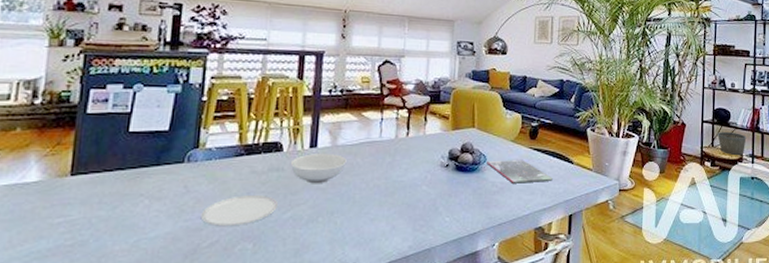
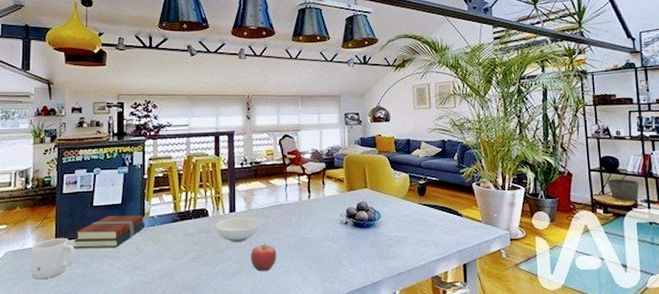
mug: none [32,169,99,223] -> present [31,237,76,280]
books: none [96,144,199,184] -> present [73,214,145,248]
plate: present [200,195,279,227] -> none [150,254,209,280]
fruit: none [330,186,363,218] -> present [250,243,277,271]
magazine: present [487,159,553,183] -> none [381,214,444,237]

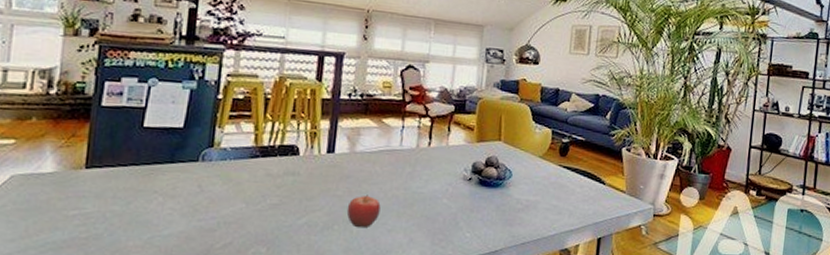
mug: present [31,237,76,280] -> none [47,162,114,215]
books: present [73,214,145,248] -> none [110,141,214,182]
bowl: present [216,217,260,243] -> none [307,159,365,191]
basket: present [607,179,640,202] -> none [766,159,799,186]

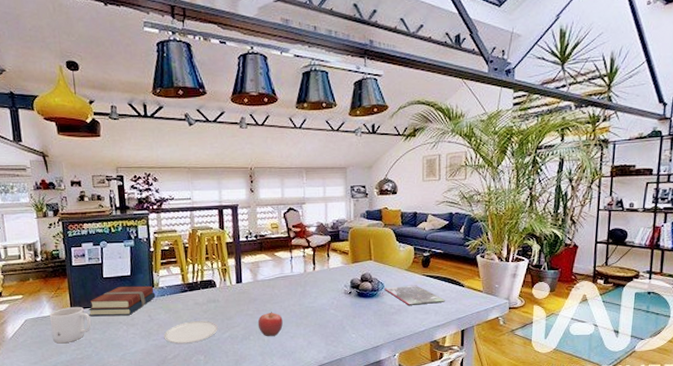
mug: none [47,162,114,215] -> present [49,306,92,344]
books: none [110,141,214,182] -> present [88,285,156,316]
plate: none [214,198,294,230] -> present [163,321,219,344]
magazine: none [512,176,582,202] -> present [384,285,445,305]

